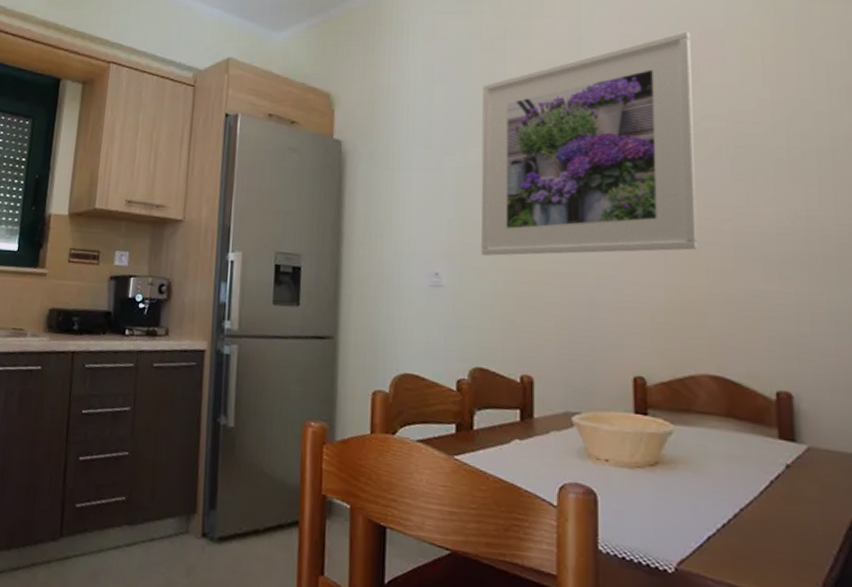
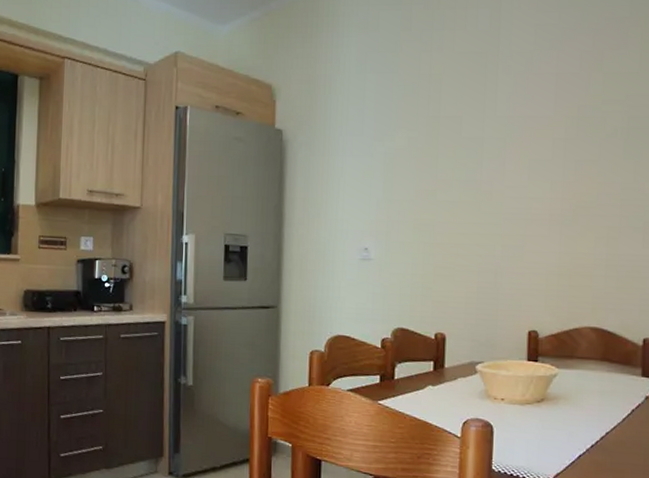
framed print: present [481,31,698,256] -> none [405,20,598,232]

